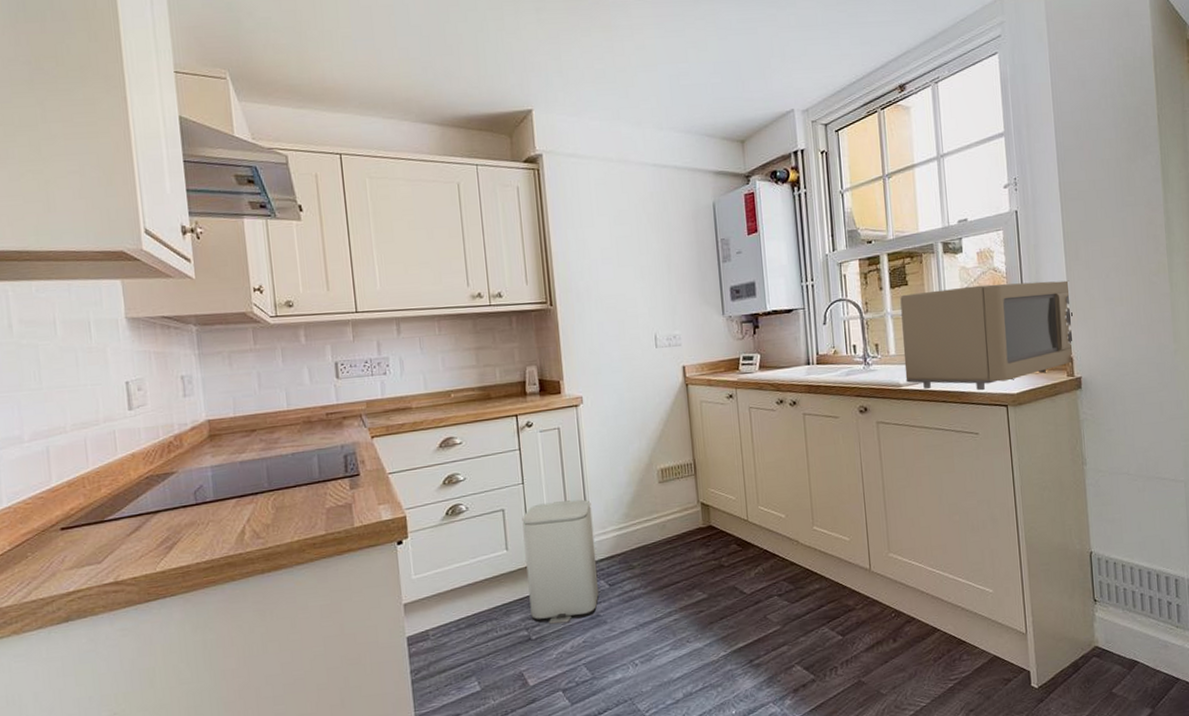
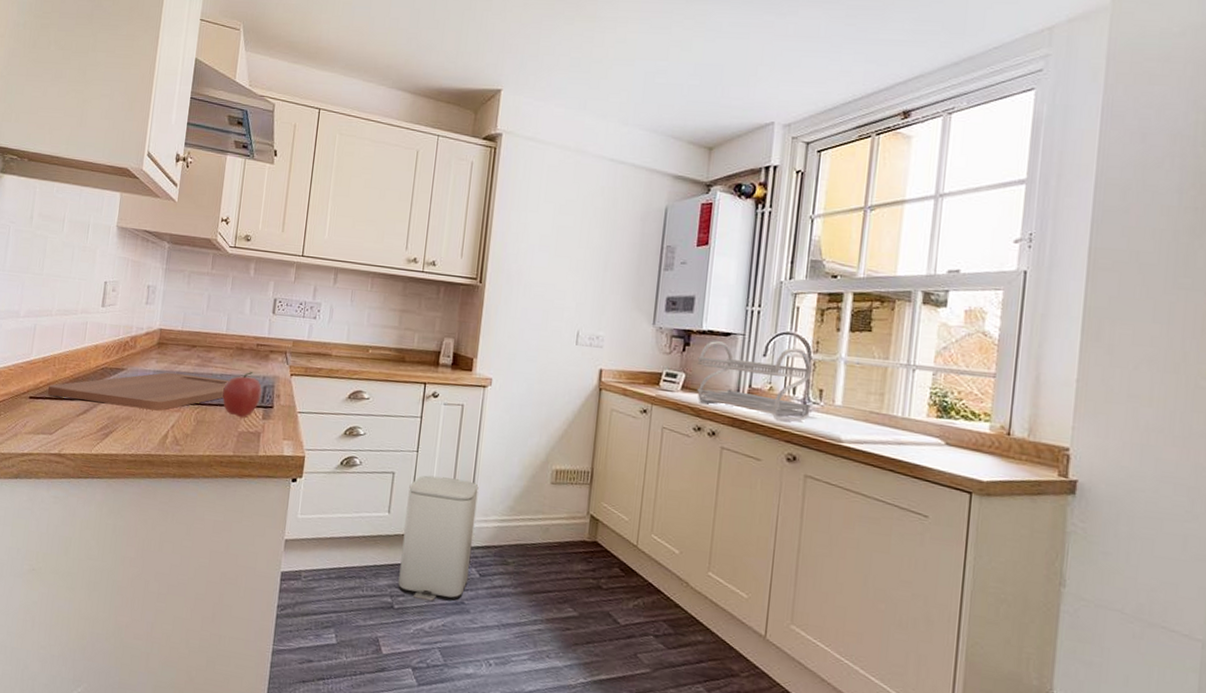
cutting board: none [83,457,303,521] -> present [48,372,229,411]
fruit: none [298,442,344,494] -> present [222,371,262,418]
dish rack: none [768,311,872,380] -> present [697,341,813,422]
microwave: present [900,280,1073,391] -> none [848,341,1083,469]

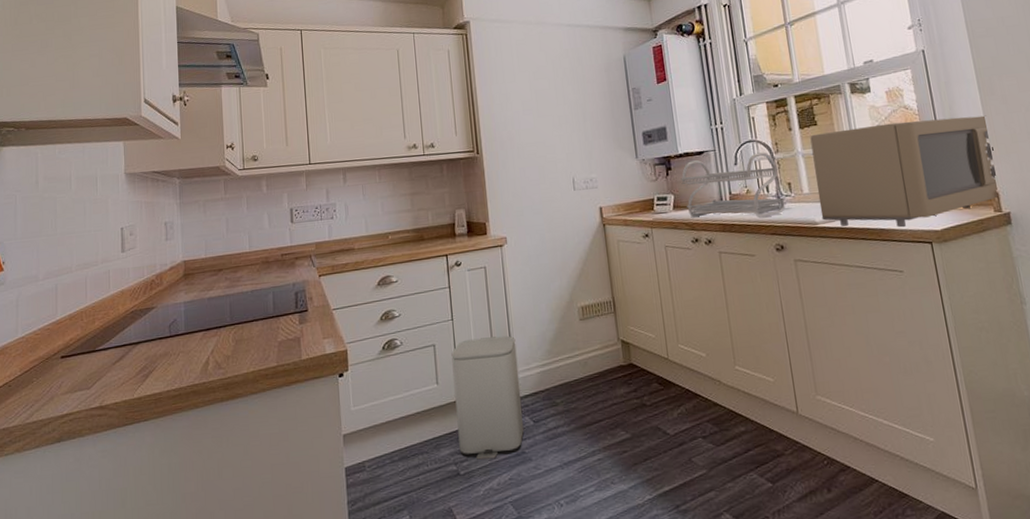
cutting board: present [48,372,229,411] -> none [79,294,261,350]
fruit: present [222,371,262,418] -> none [256,281,294,328]
microwave: none [848,341,1083,469] -> present [810,115,998,228]

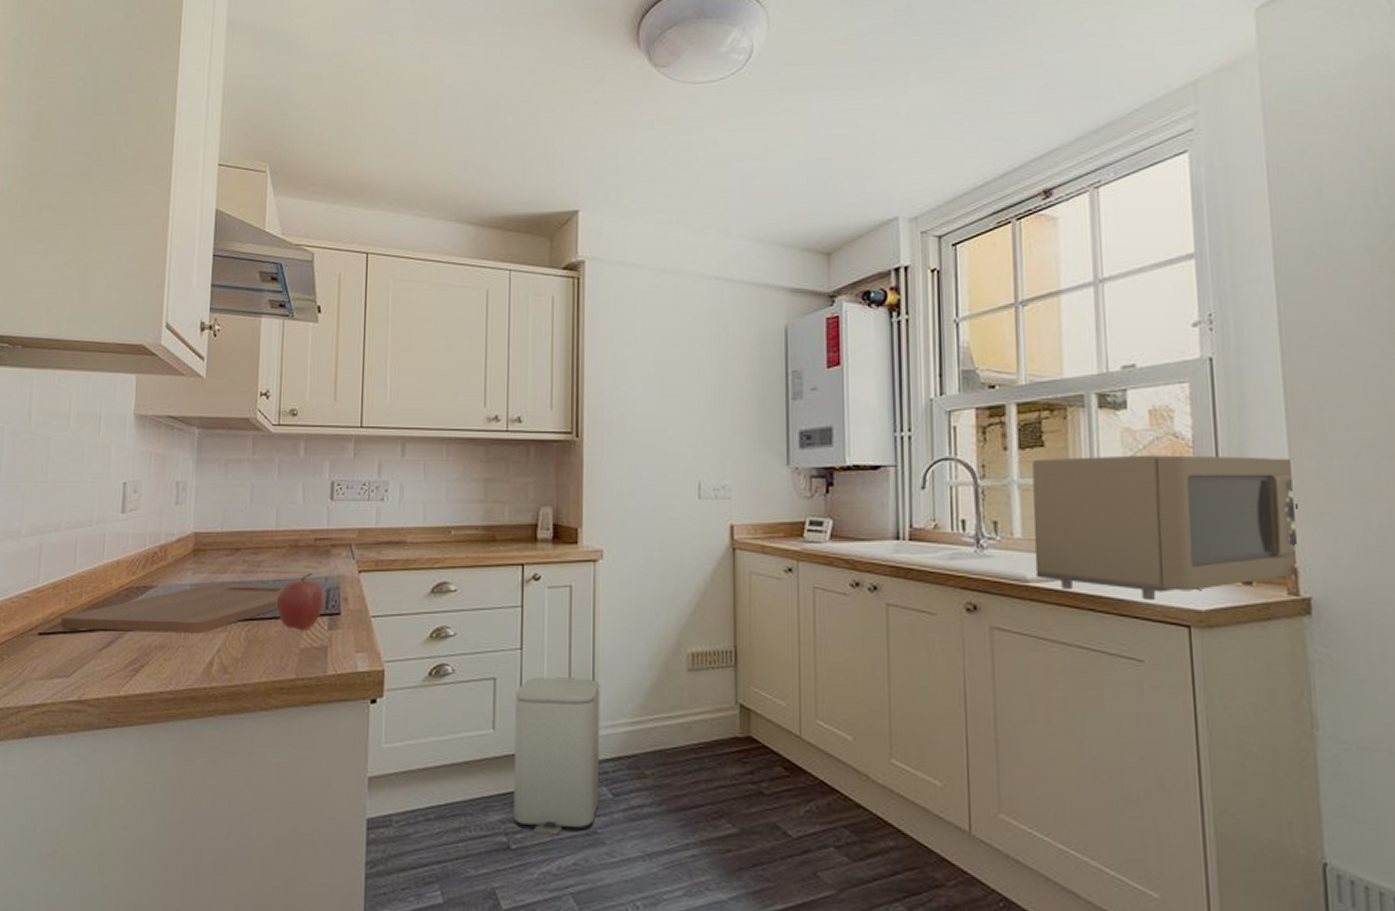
cutting board: none [79,294,261,350] -> present [61,584,284,633]
fruit: none [256,281,294,328] -> present [277,572,325,631]
dish rack: present [681,152,786,218] -> none [845,475,987,565]

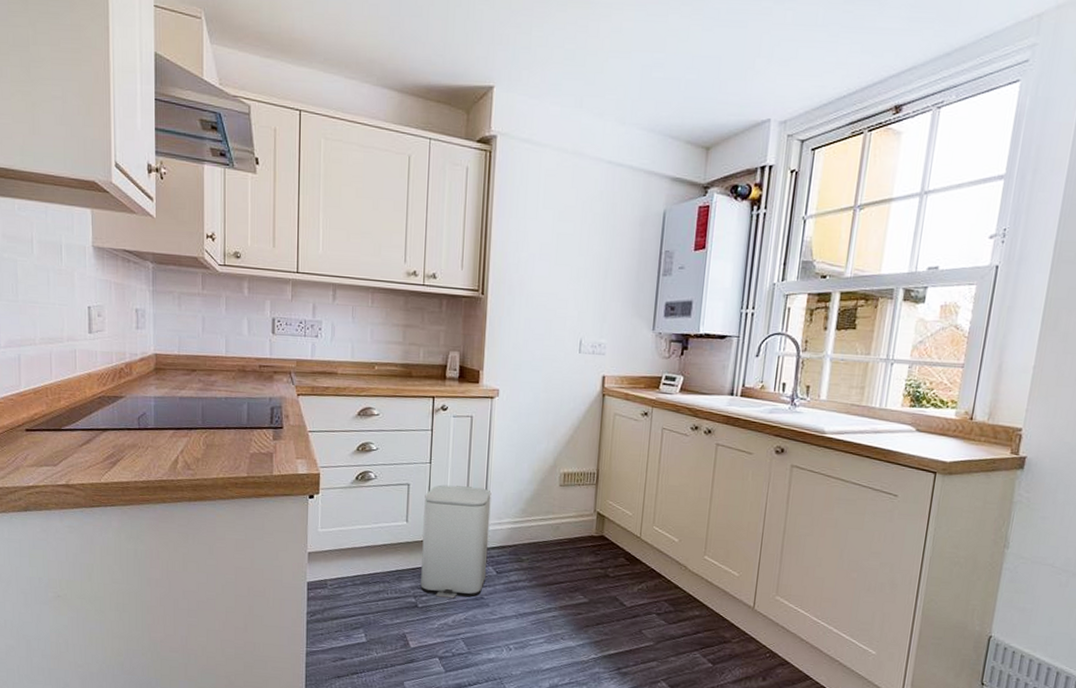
cutting board: present [61,584,284,633] -> none [45,397,235,437]
fruit: present [277,572,325,631] -> none [230,393,269,440]
microwave: present [1032,455,1298,601] -> none [831,338,1040,453]

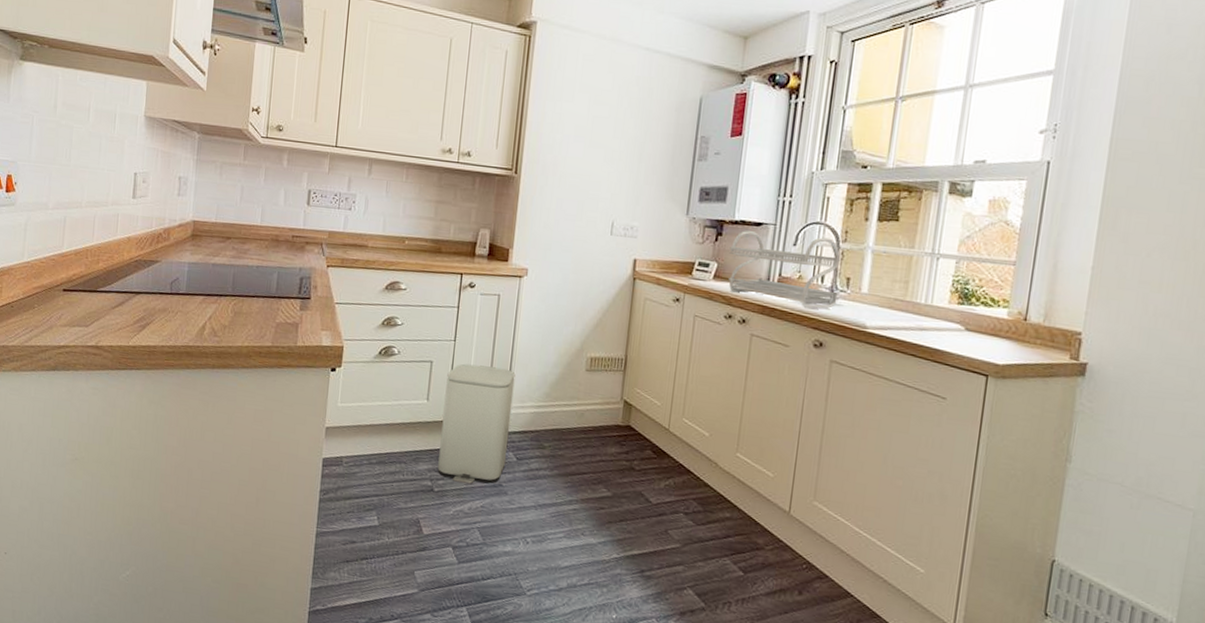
dish rack: none [694,344,801,418] -> present [729,231,841,310]

